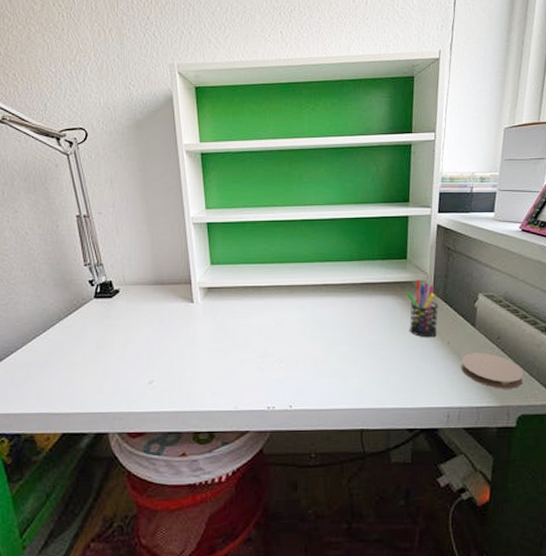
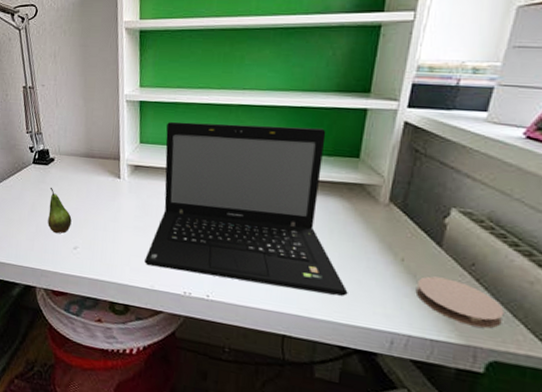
fruit: none [116,321,144,371] -> present [48,187,72,234]
laptop: none [226,235,410,387] -> present [144,121,348,296]
pen holder: present [406,280,438,338] -> none [354,183,394,251]

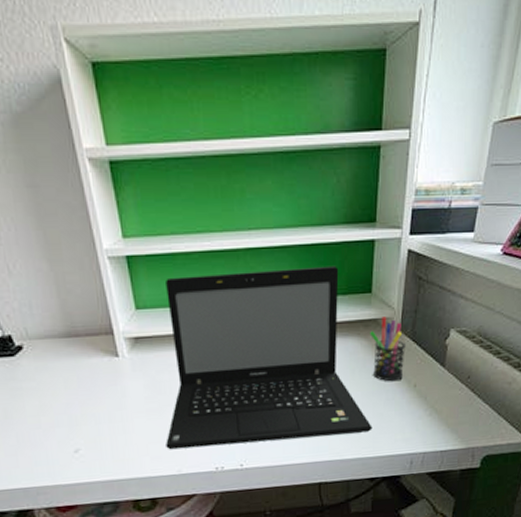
fruit: present [48,187,72,234] -> none [24,383,65,440]
pen holder: none [354,183,394,251] -> present [370,316,405,382]
coaster: present [415,276,505,329] -> none [427,394,492,431]

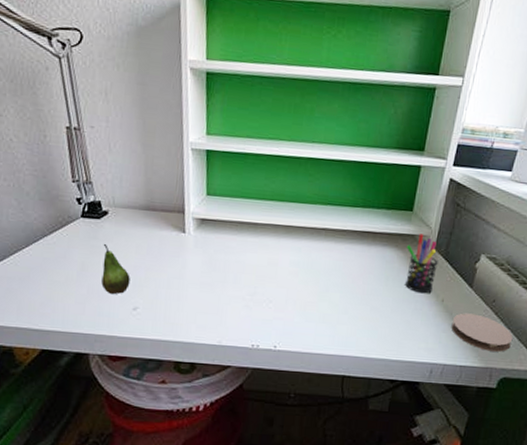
fruit: none [24,383,65,440] -> present [101,243,130,295]
laptop: present [166,265,372,450] -> none [212,173,399,336]
coaster: none [427,394,492,431] -> present [451,313,513,352]

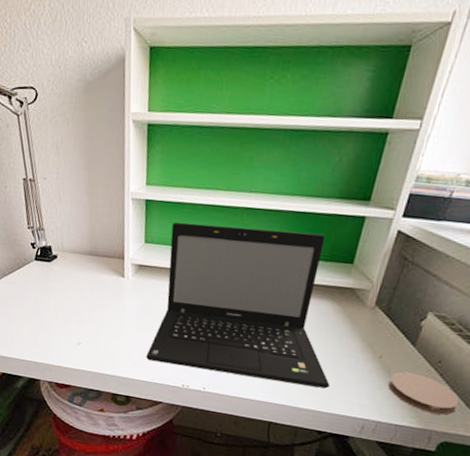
fruit: present [101,243,130,295] -> none [51,284,75,330]
laptop: none [212,173,399,336] -> present [146,222,330,389]
pen holder: present [405,234,438,294] -> none [340,287,378,349]

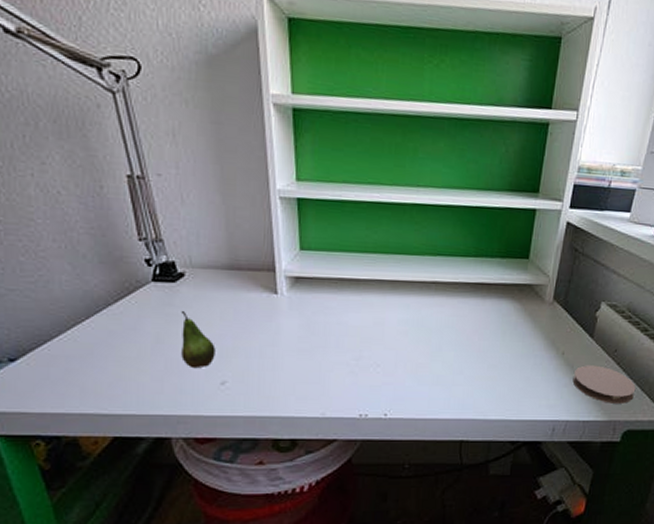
fruit: none [51,284,75,330] -> present [181,310,216,369]
laptop: present [146,222,330,389] -> none [313,223,518,394]

